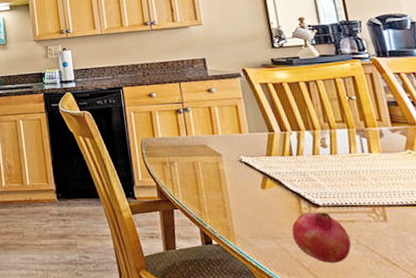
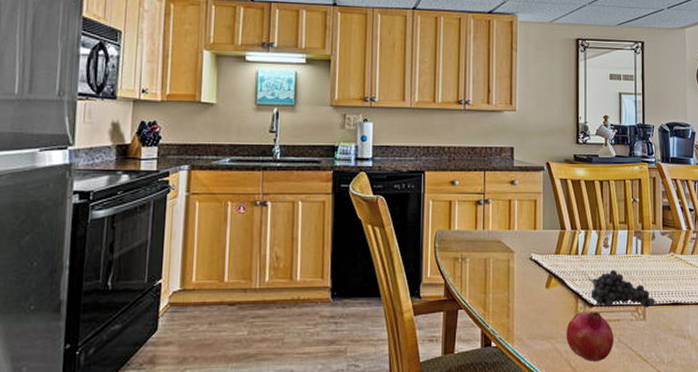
fruit: none [308,170,397,209] -> present [587,270,656,308]

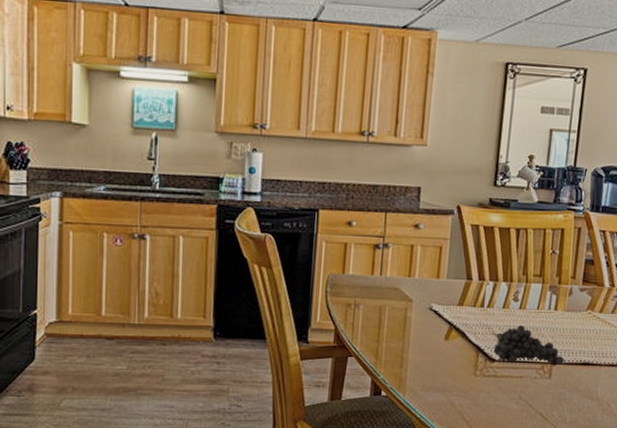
fruit: present [566,311,615,362] -> none [462,365,515,418]

